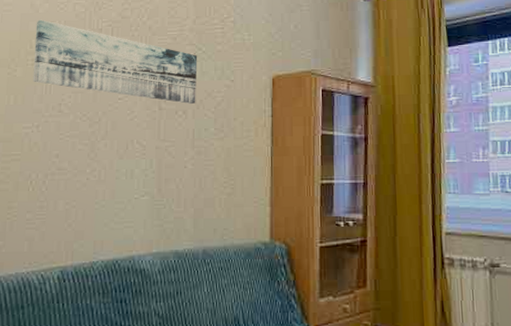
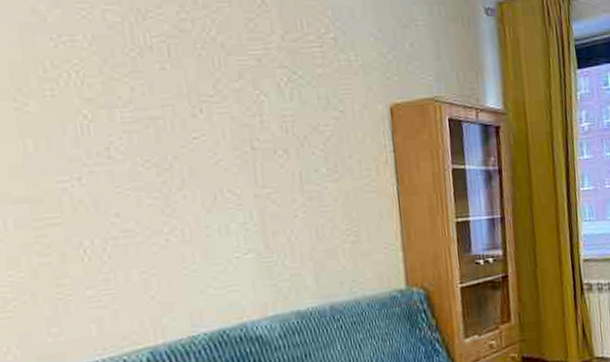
wall art: present [32,19,198,105] -> none [46,32,299,142]

